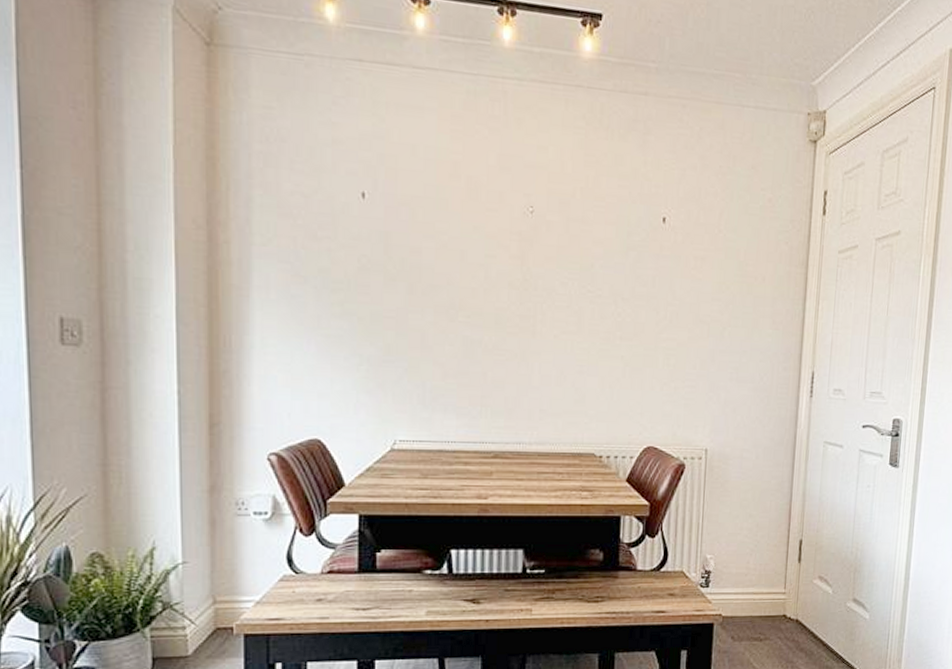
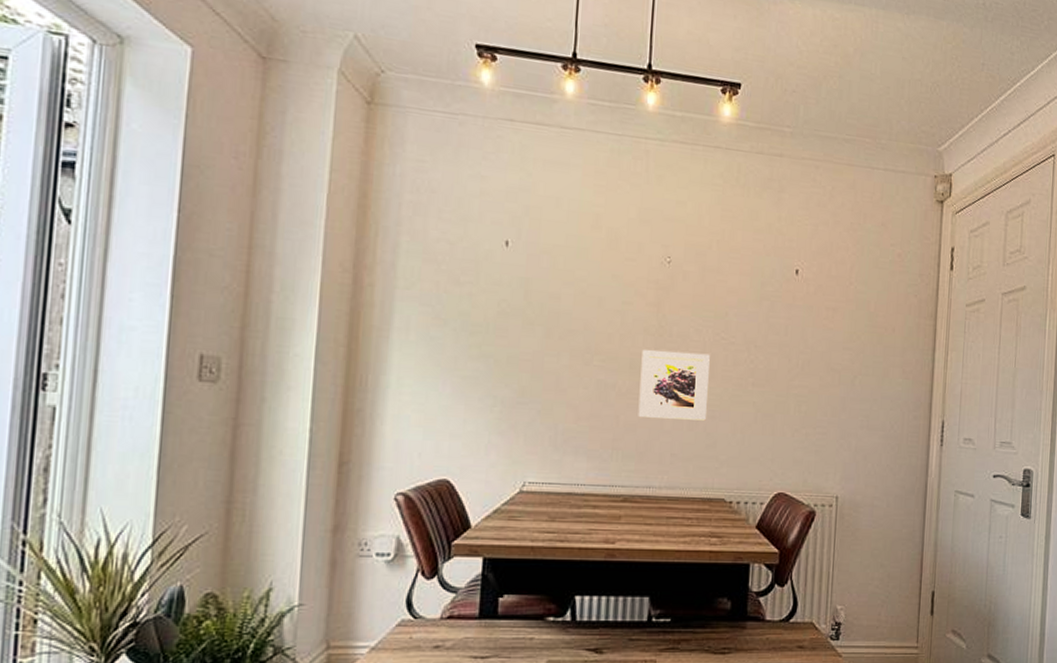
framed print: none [505,304,576,376] -> present [638,350,710,421]

